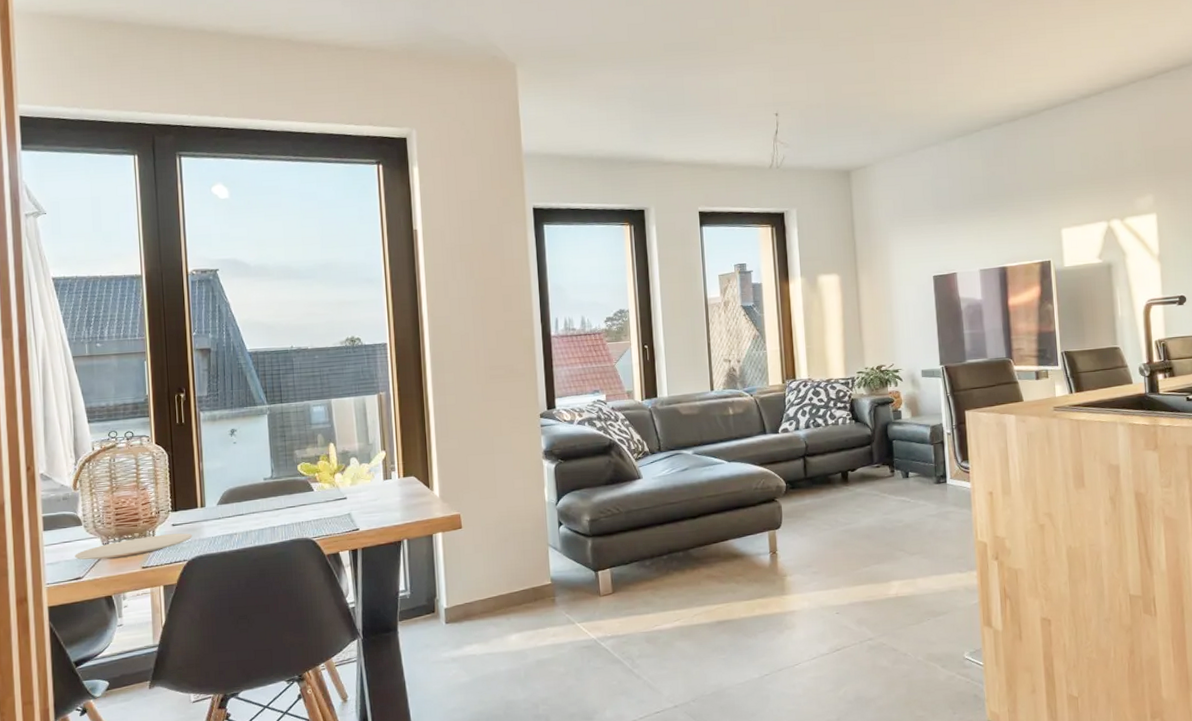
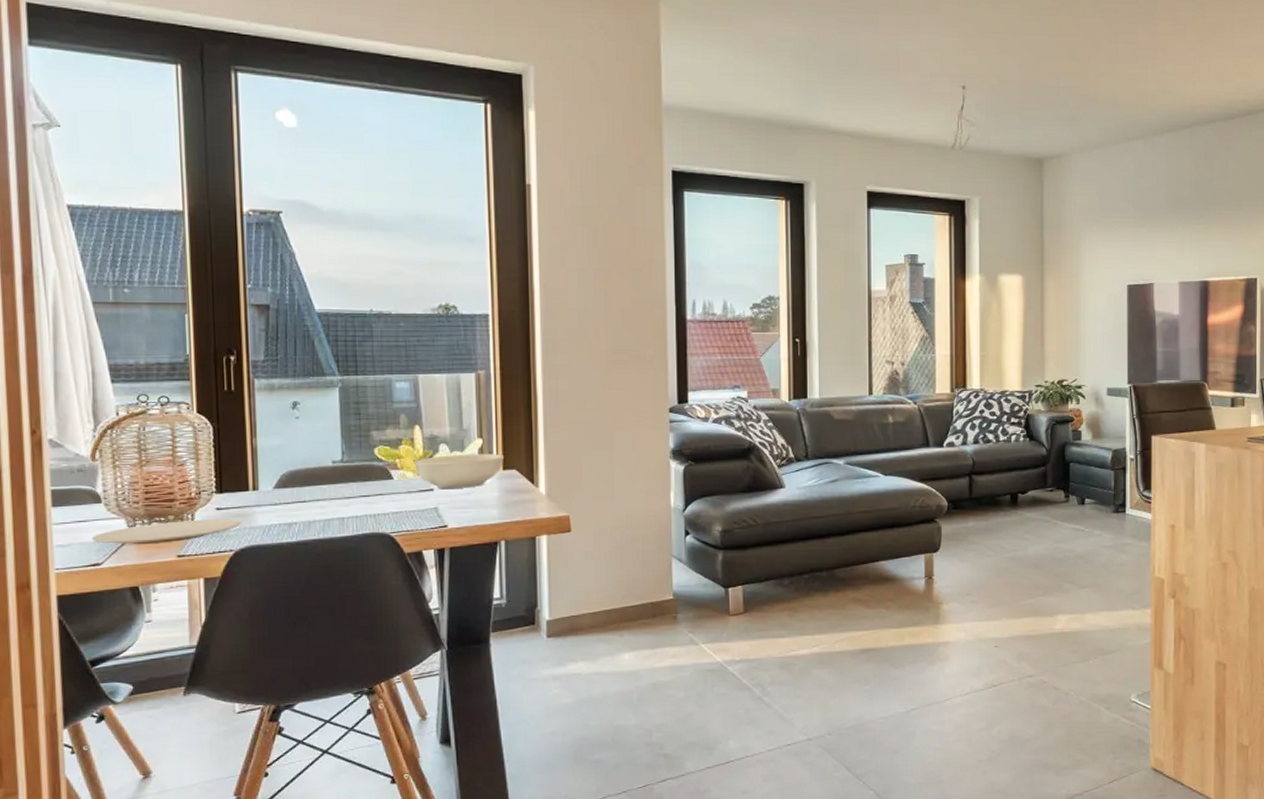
bowl: none [329,463,404,497] -> present [413,454,505,490]

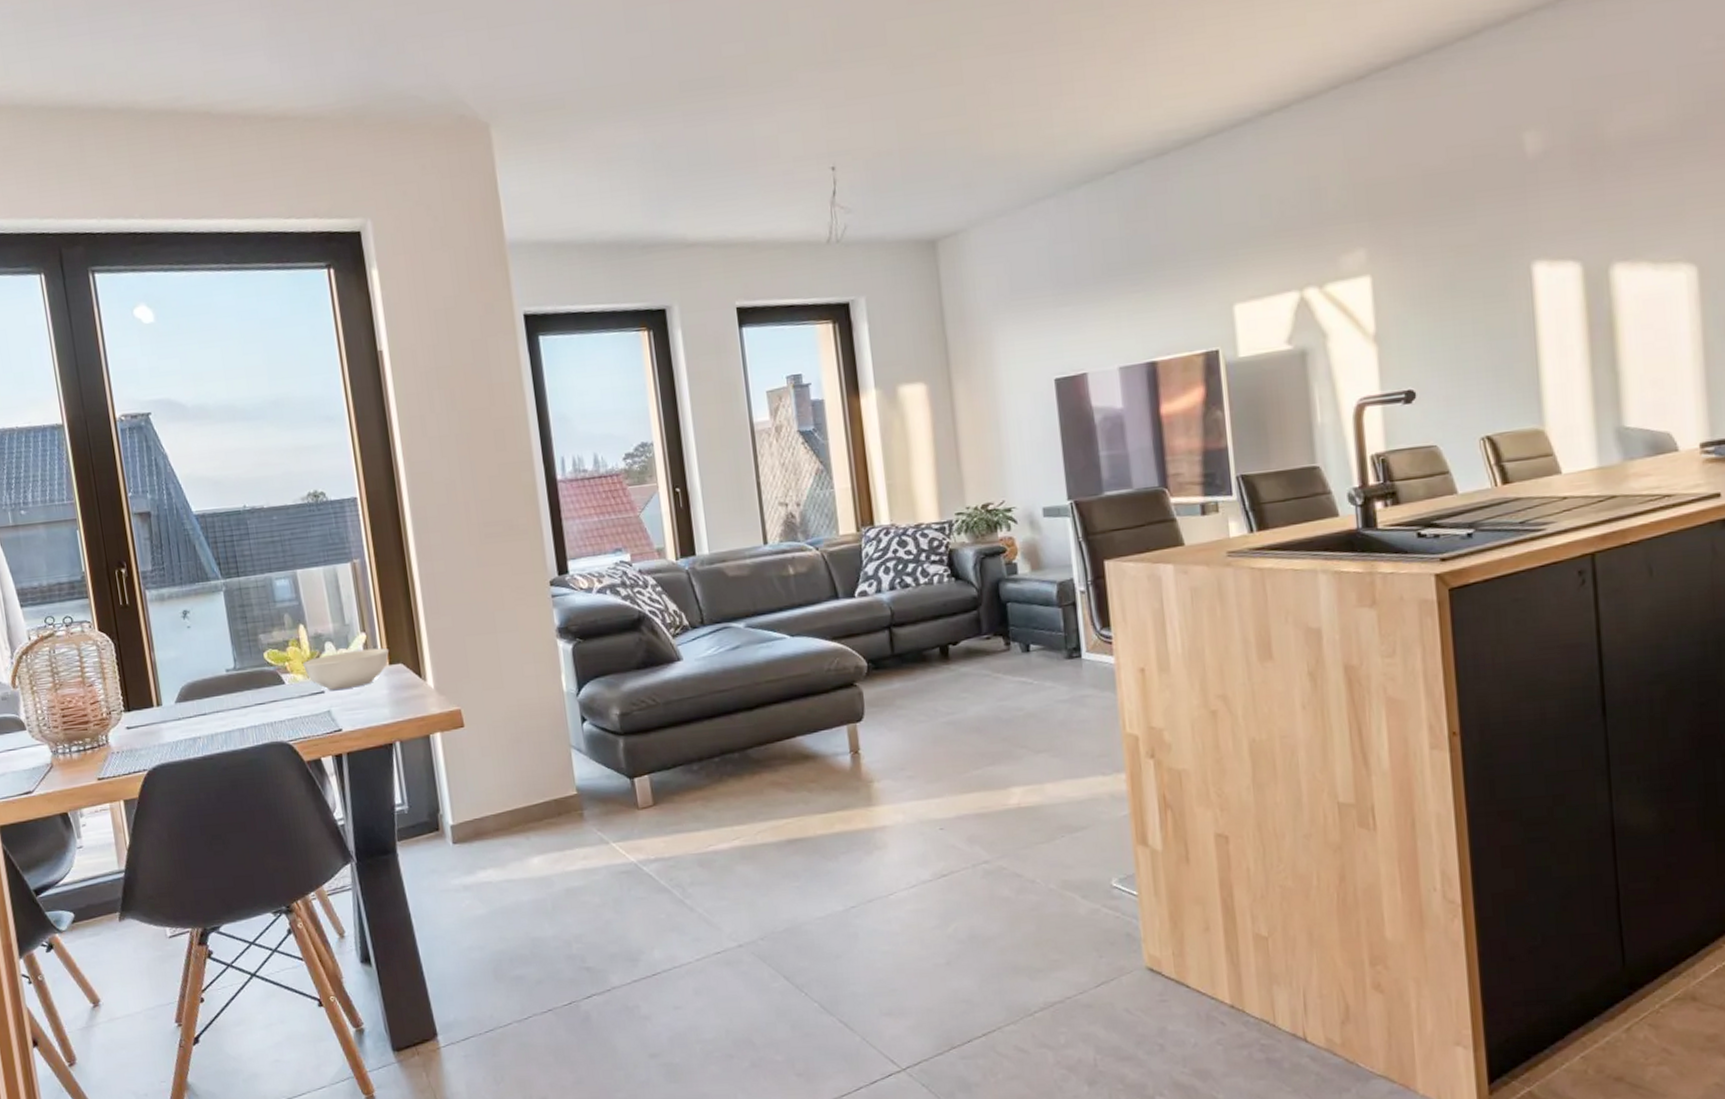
plate: present [92,519,242,544] -> none [22,737,151,771]

